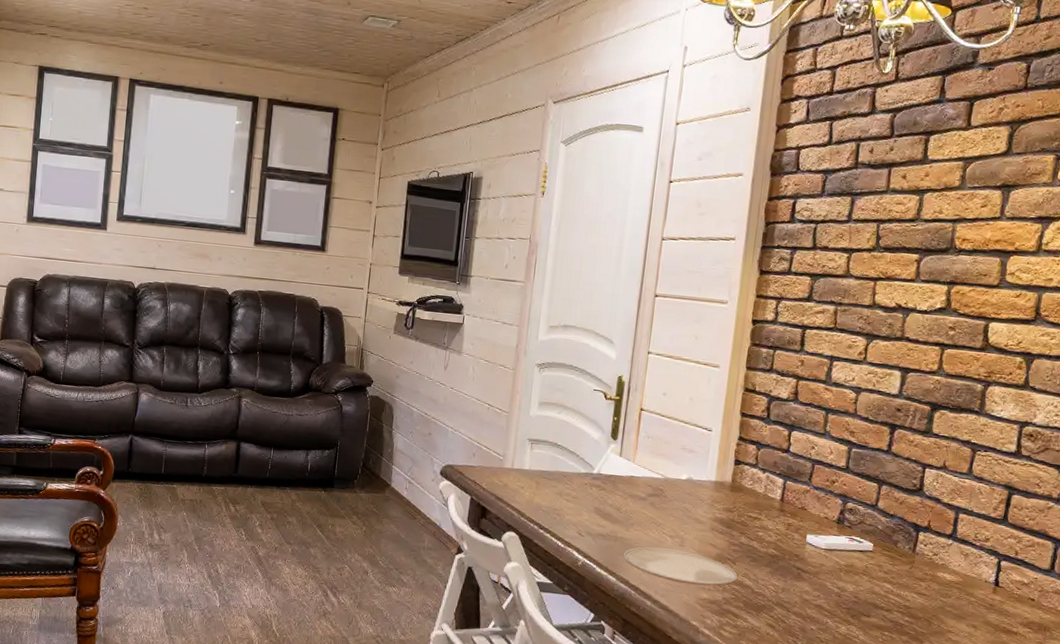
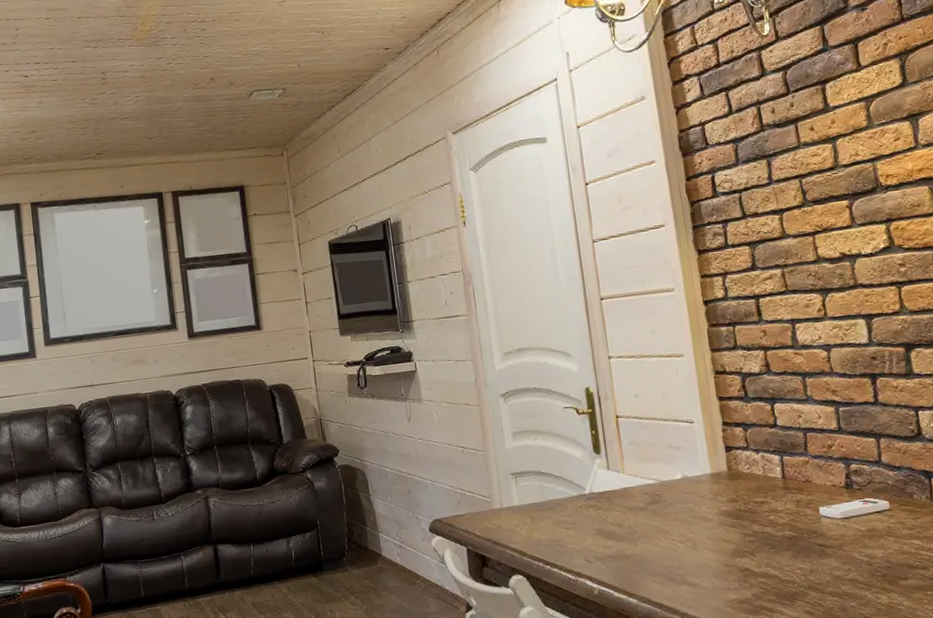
plate: present [623,547,738,586] -> none [638,554,761,589]

